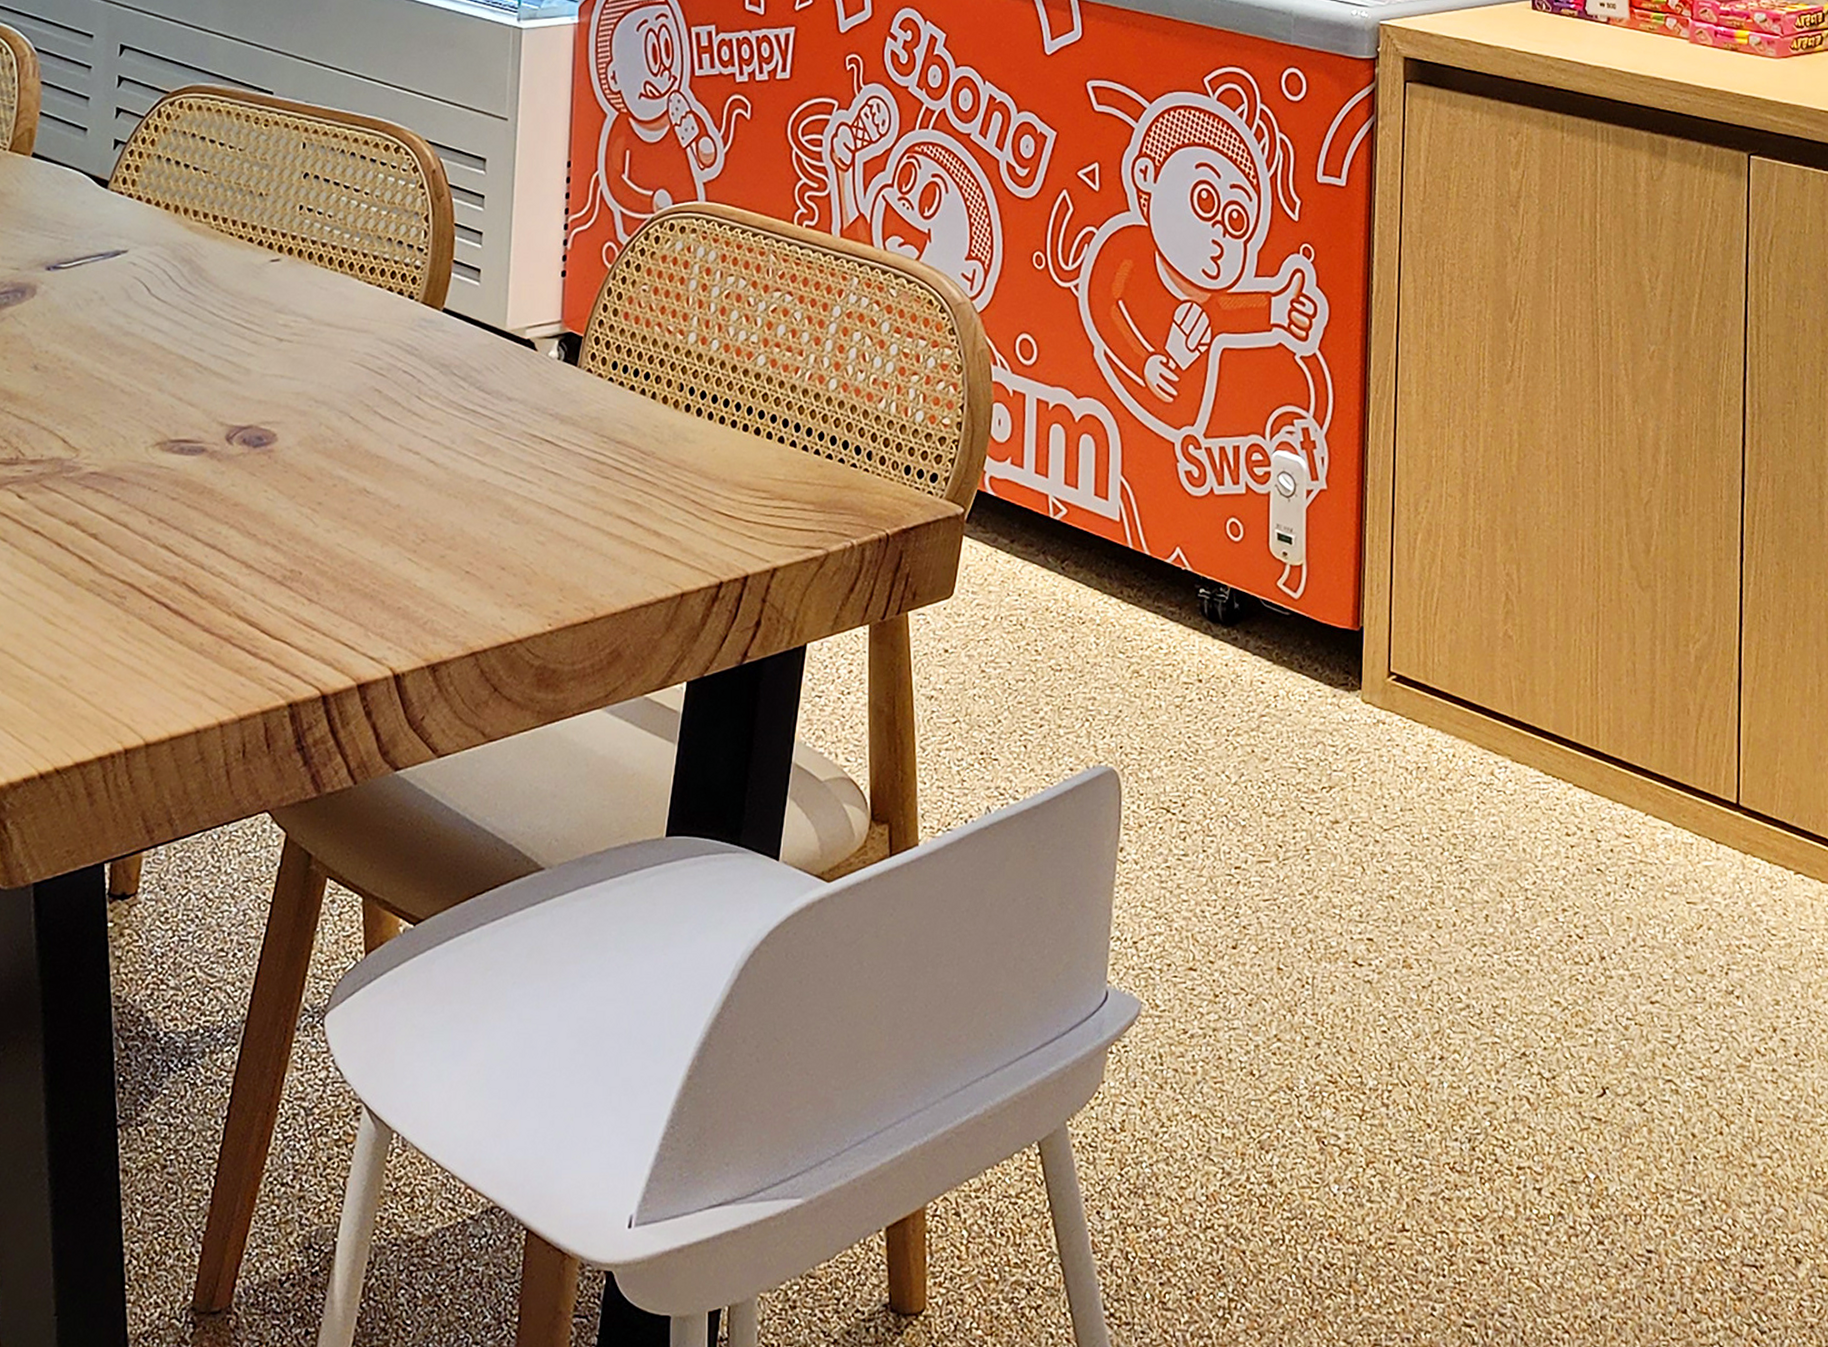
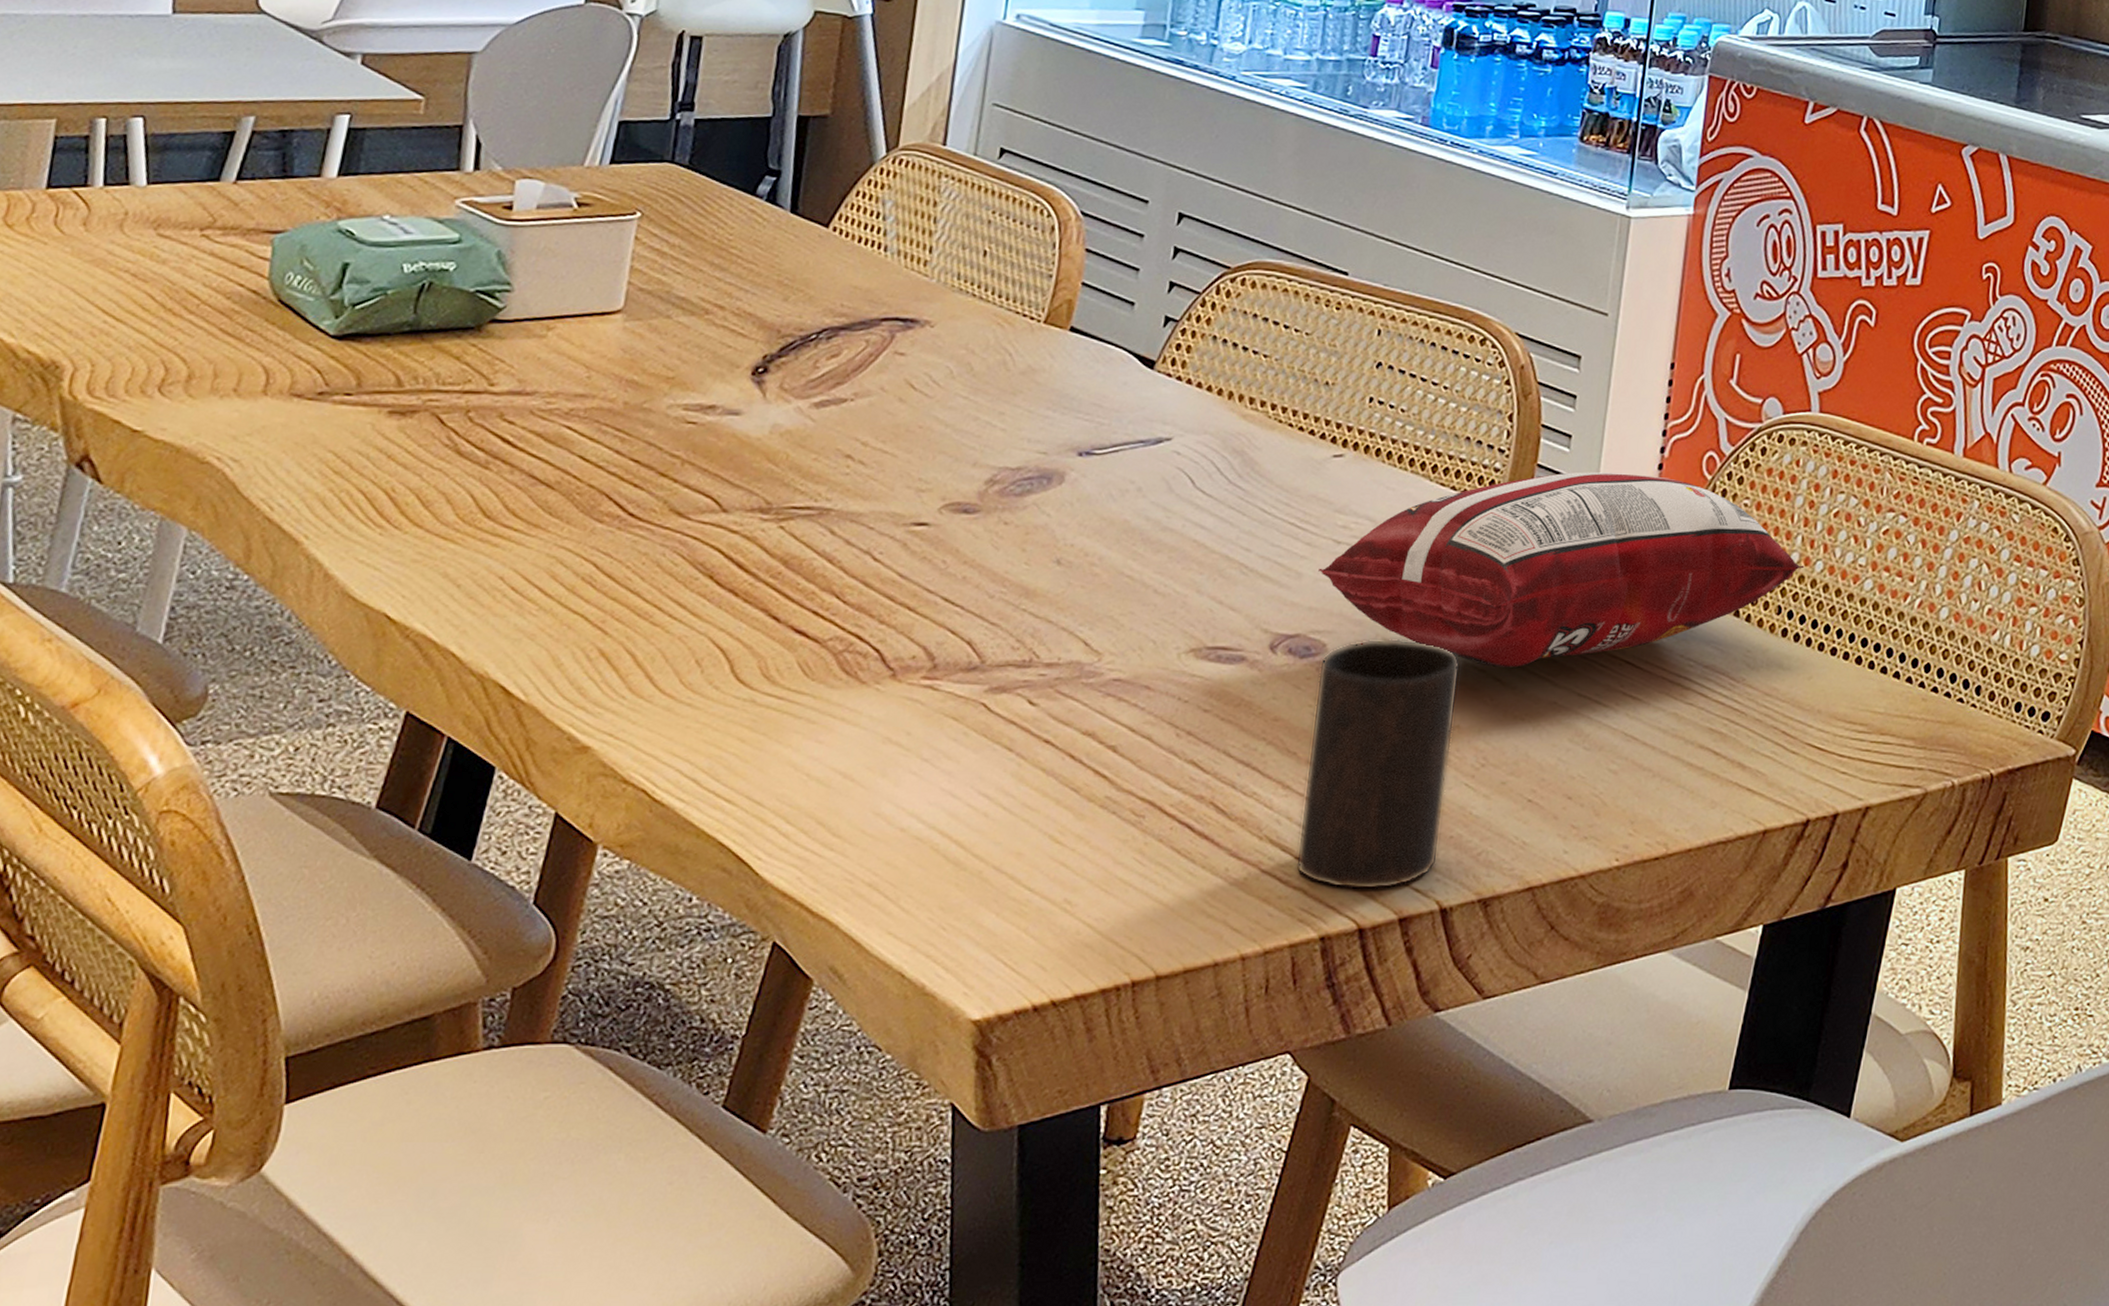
cup: none [262,426,398,660] -> present [1295,638,1462,890]
snack bag: none [265,266,702,449] -> present [1318,472,1805,668]

